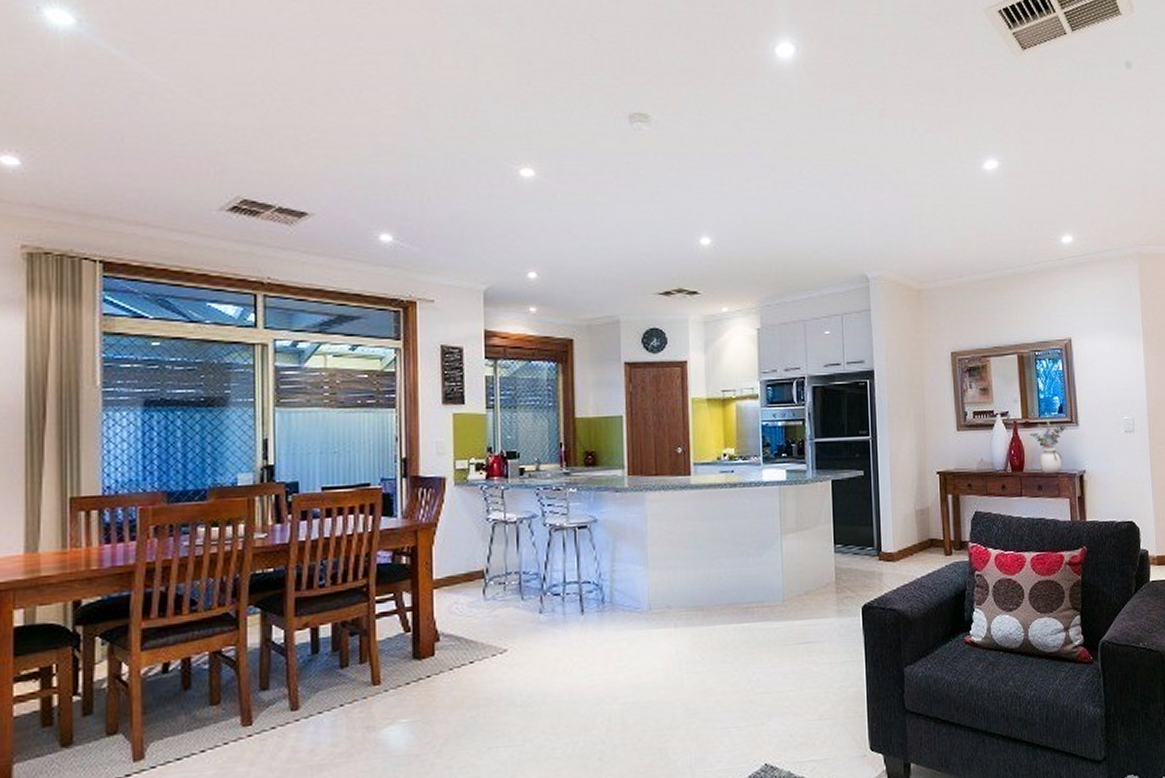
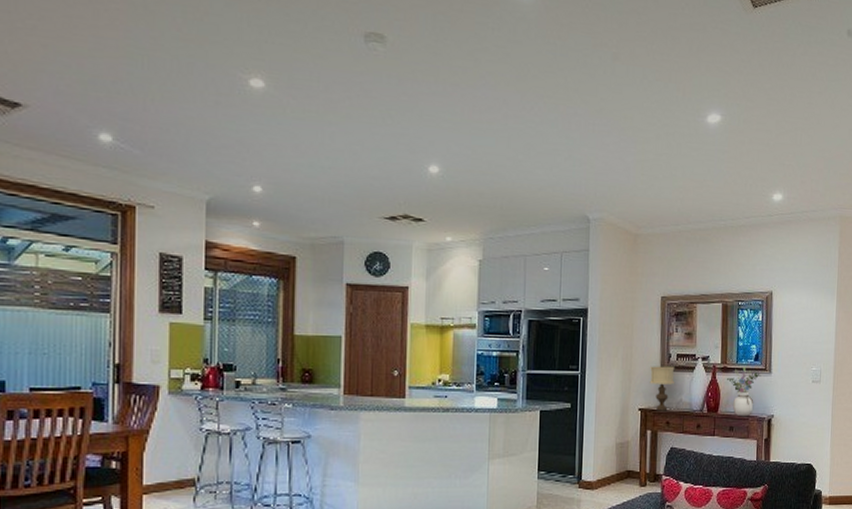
table lamp: none [945,424,973,473] -> present [650,365,675,411]

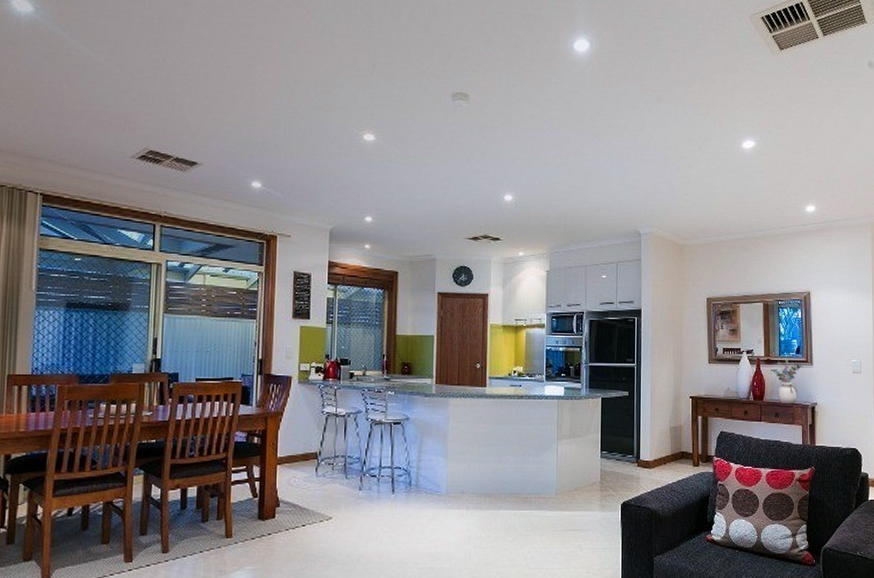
table lamp: present [650,365,675,411] -> none [699,358,722,399]

